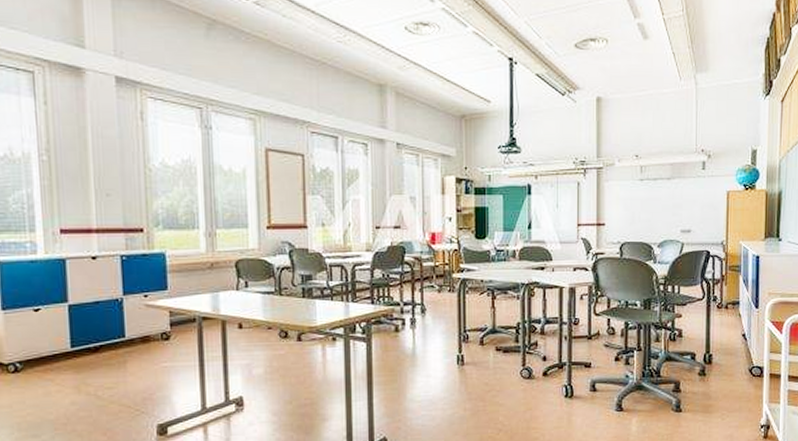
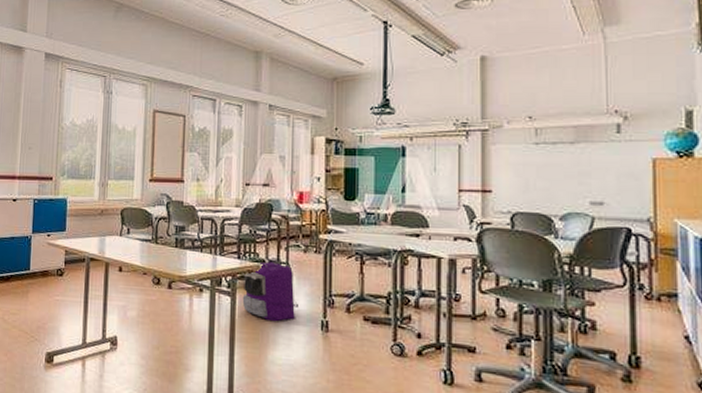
backpack: none [376,304,434,362] -> present [241,262,298,322]

